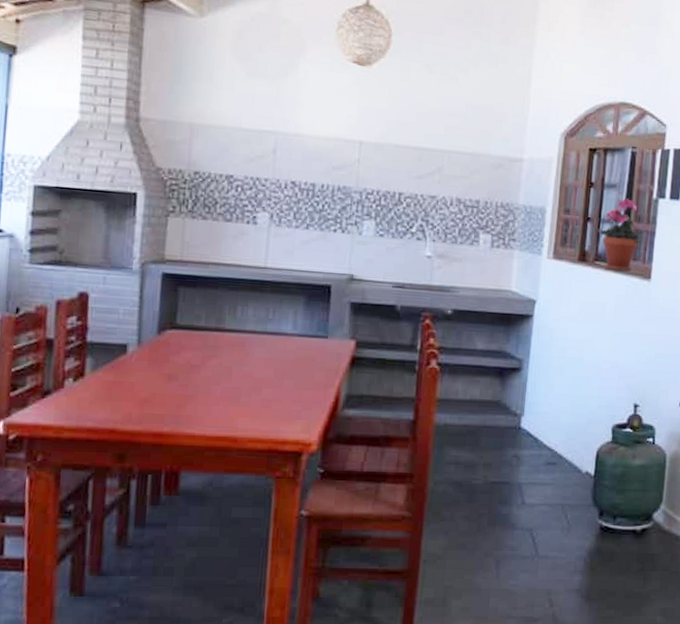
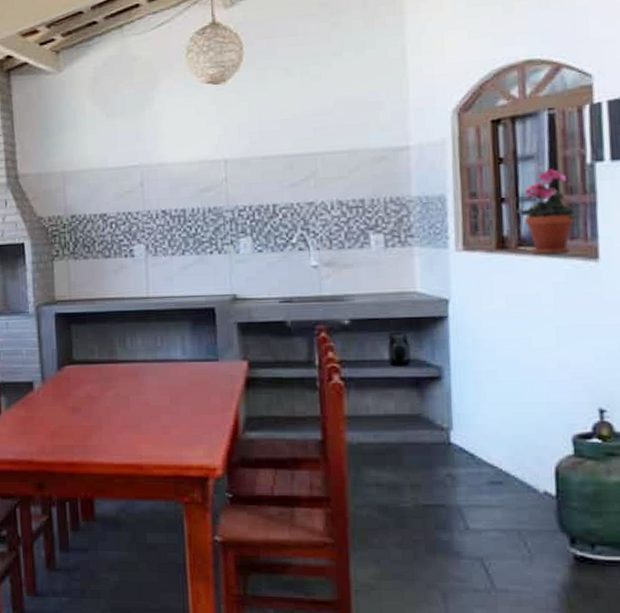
jar: none [480,325,502,357] -> present [385,332,412,366]

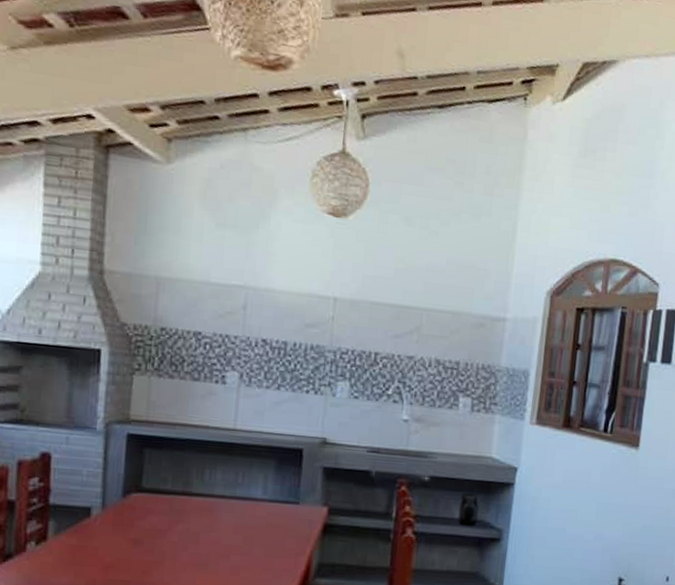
potted plant: present [516,169,579,256] -> none [583,361,630,440]

